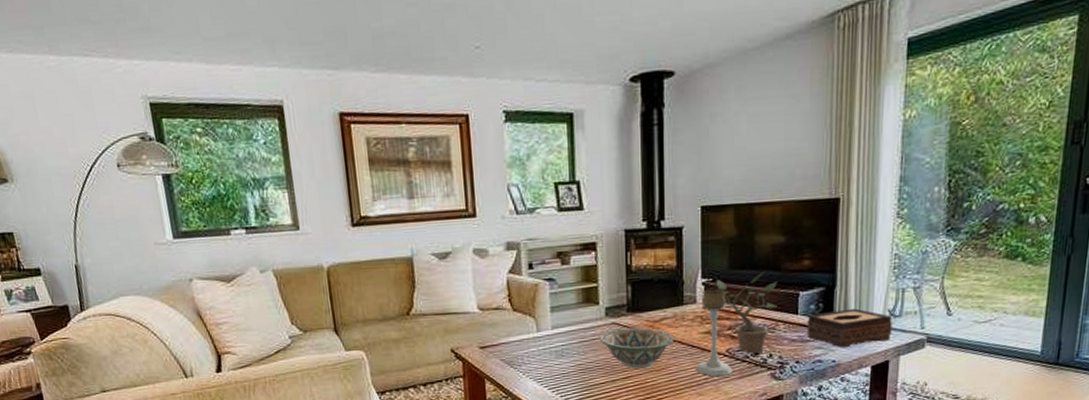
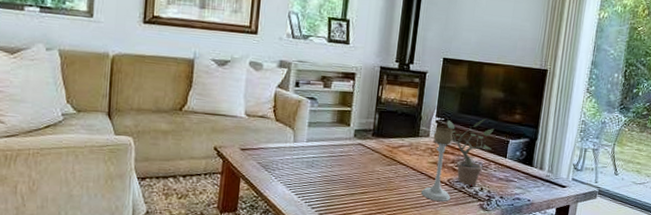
decorative bowl: present [599,327,674,369] -> none [346,149,407,187]
tissue box: present [806,308,892,348] -> none [511,159,575,191]

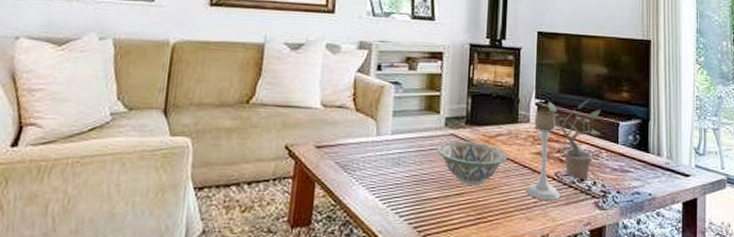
decorative bowl: none [346,149,407,187] -> present [437,141,508,185]

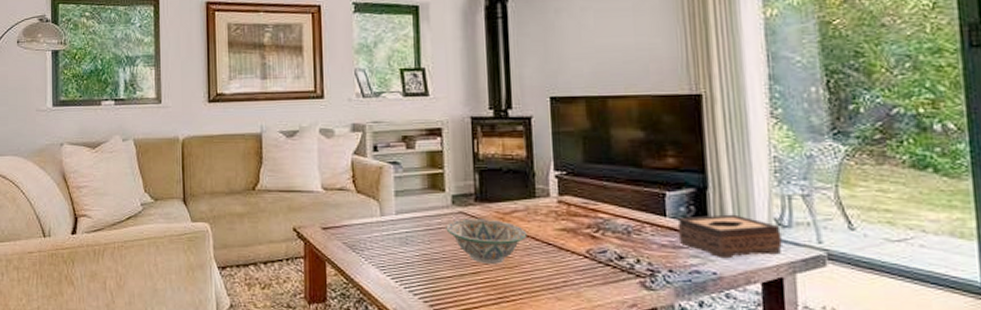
candle holder: present [526,110,561,200] -> none [553,183,596,280]
potted plant: present [548,98,601,180] -> none [570,167,642,257]
tissue box: none [626,143,698,182] -> present [677,214,782,259]

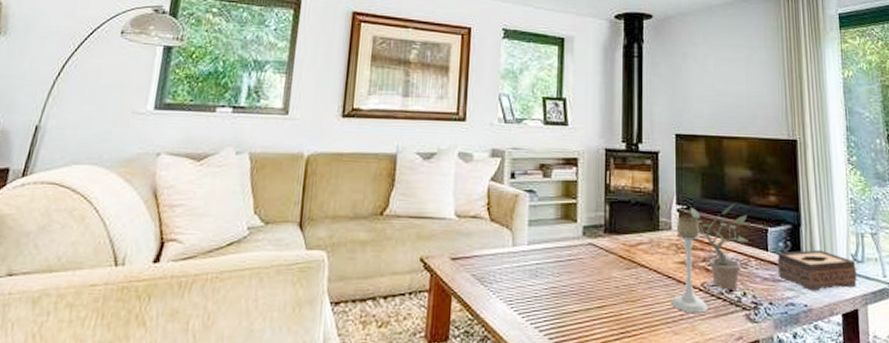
decorative bowl: present [446,219,527,264] -> none [575,250,650,297]
candle holder: none [553,183,596,280] -> present [671,216,709,313]
potted plant: none [570,167,642,257] -> present [690,203,749,290]

